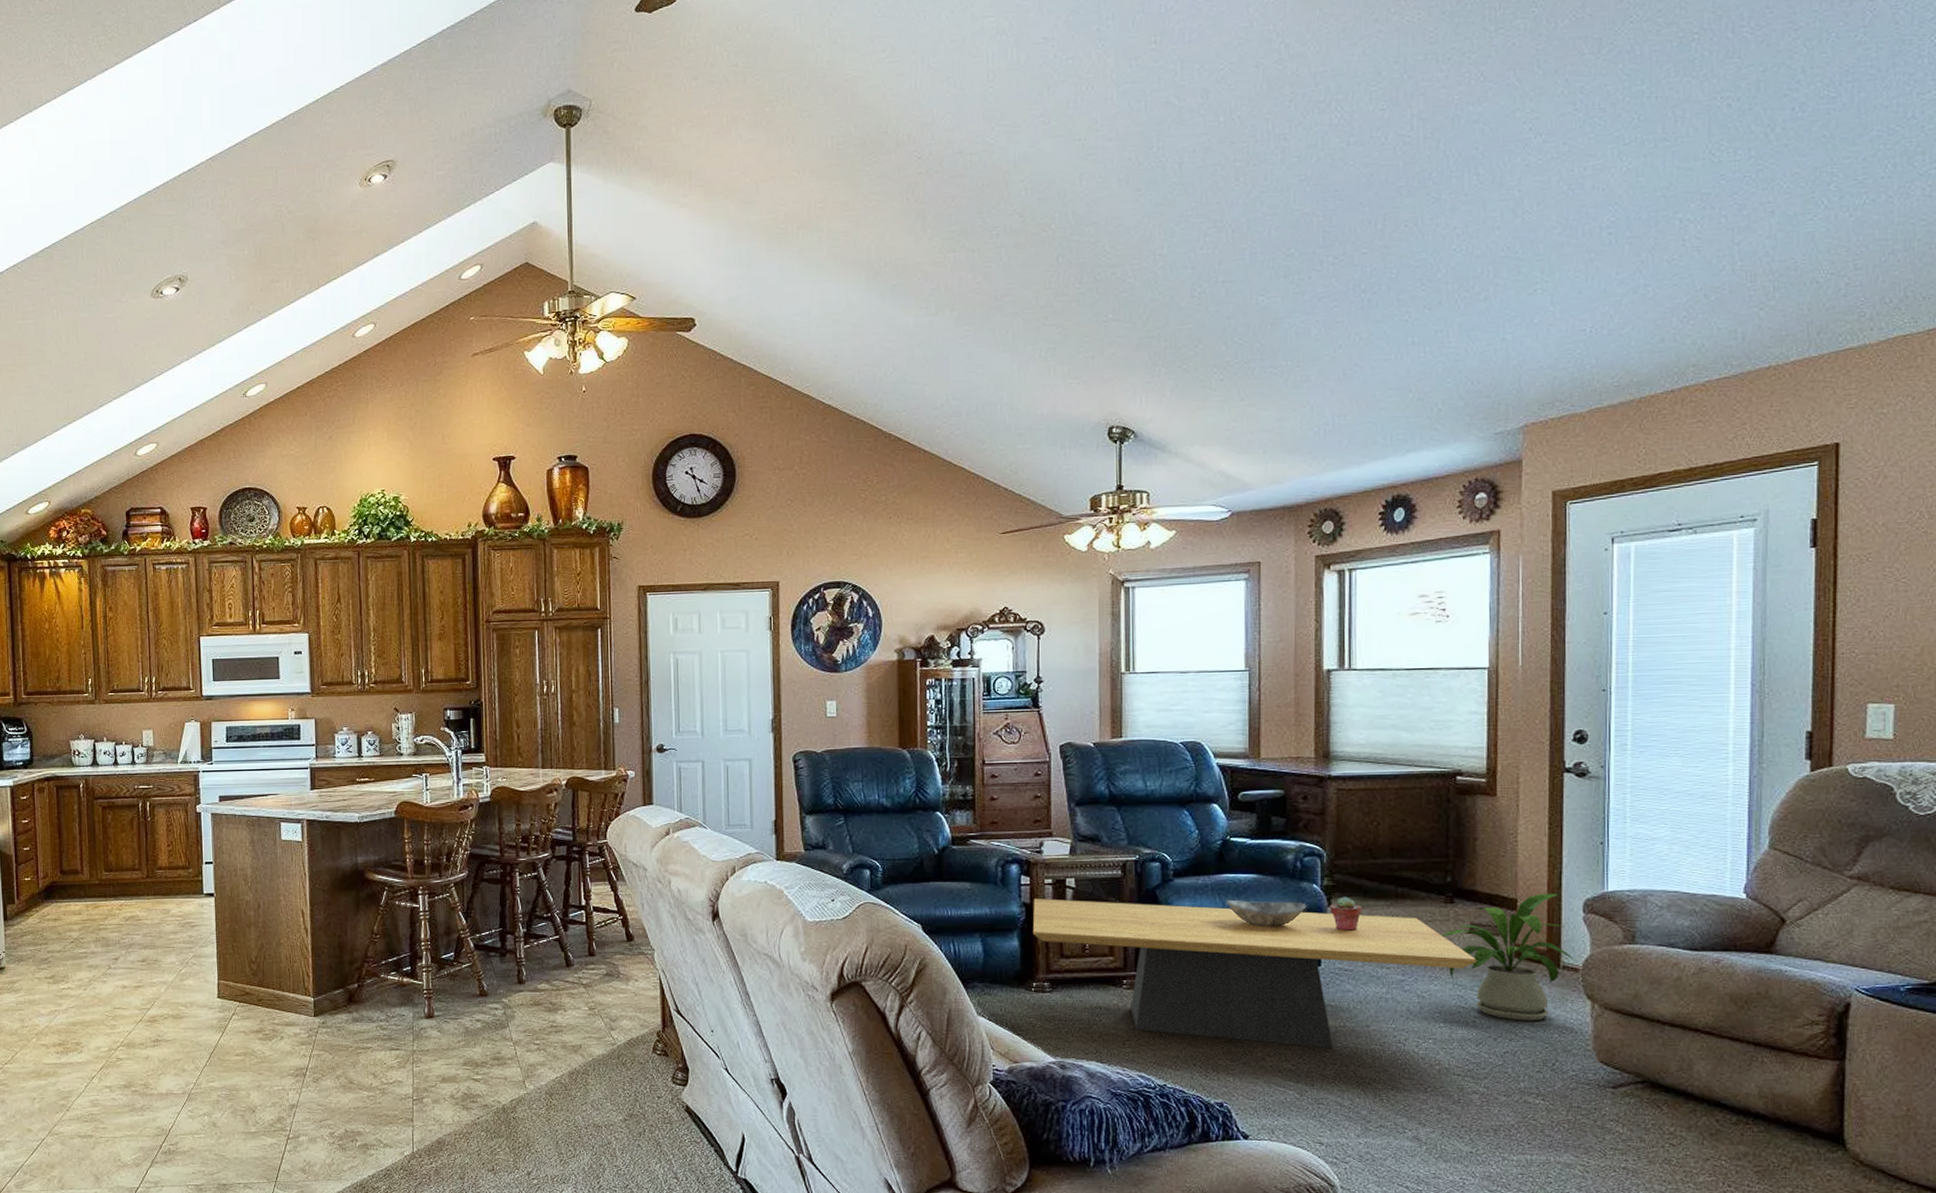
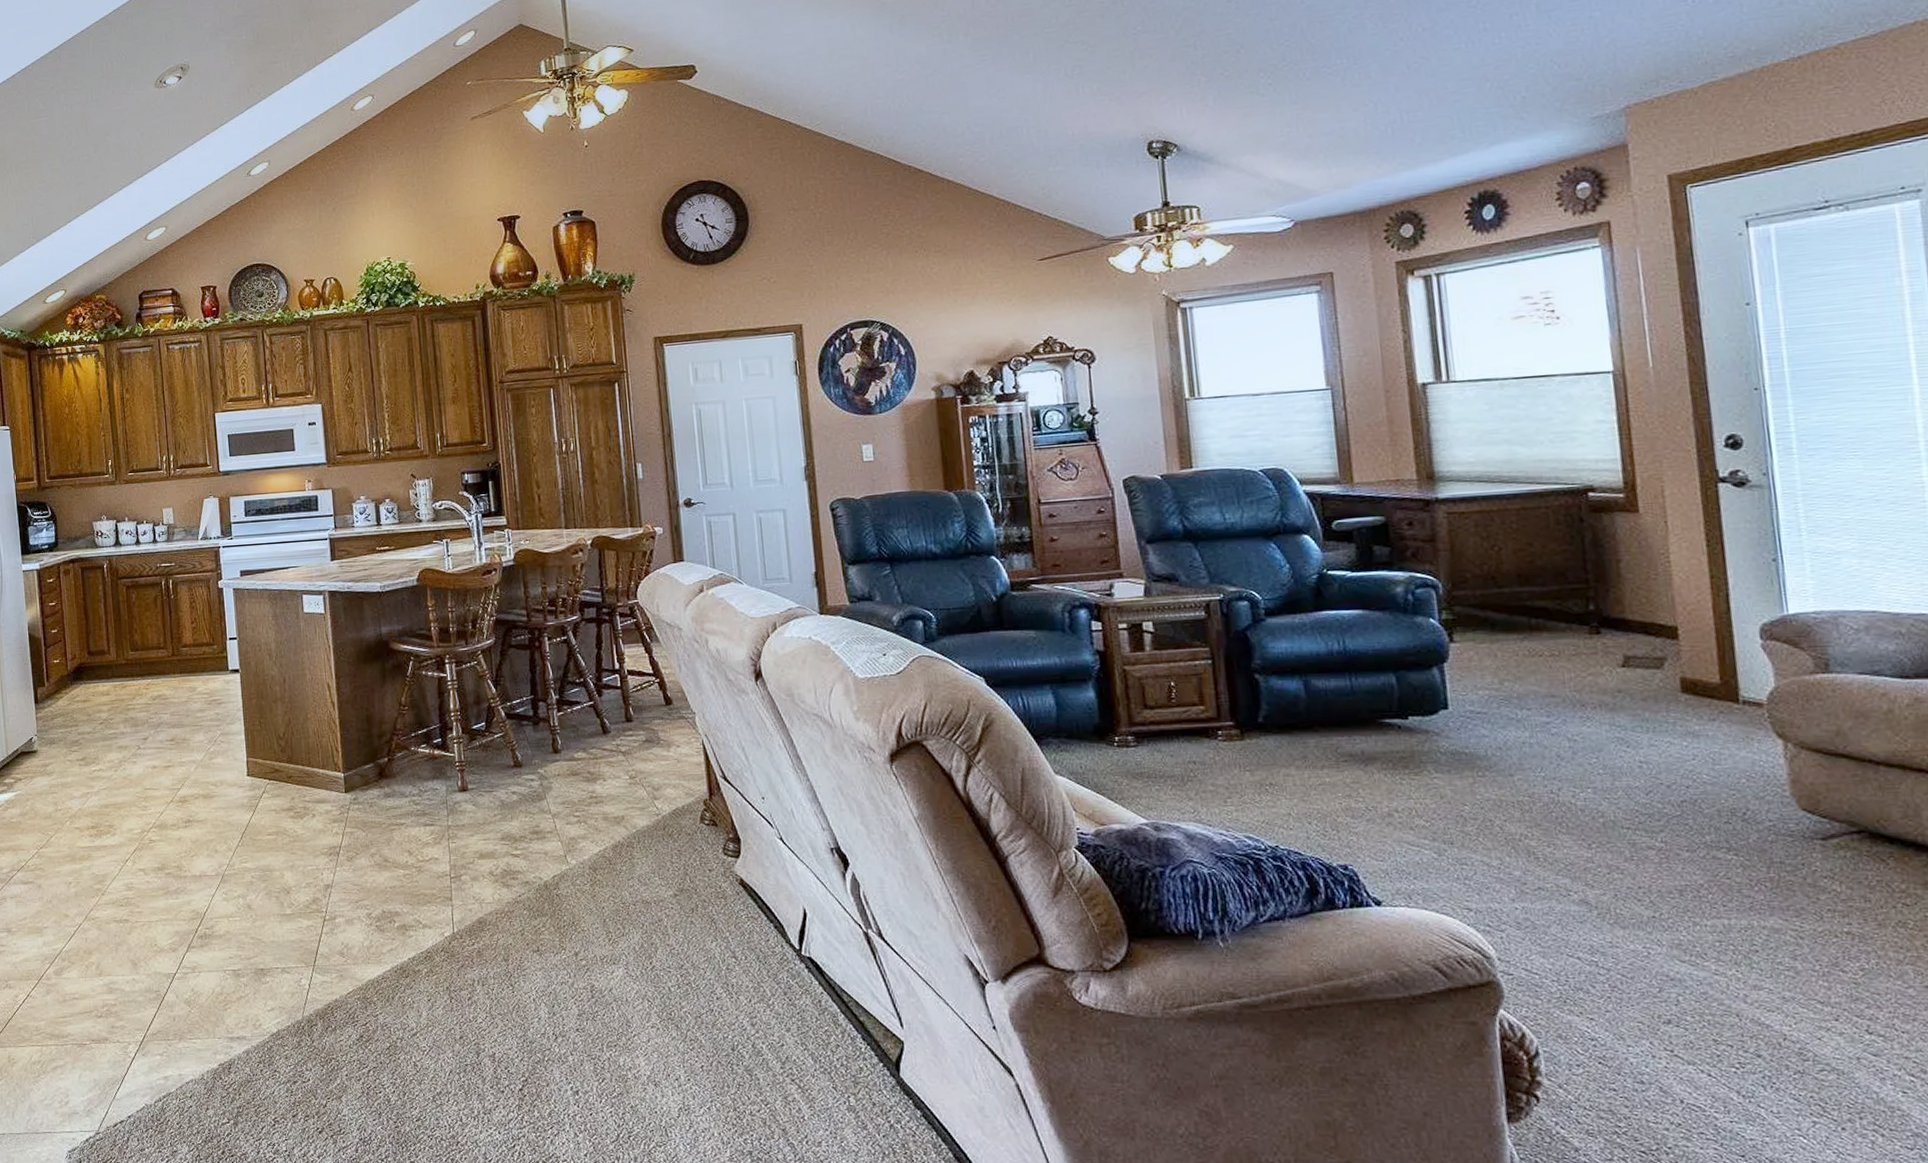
coffee table: present [1032,899,1478,1049] -> none [1107,645,1637,802]
decorative bowl: present [1225,899,1307,927] -> none [1328,638,1425,668]
potted succulent: present [1330,896,1362,931] -> none [1452,631,1492,669]
house plant: present [1441,893,1573,1021] -> none [1589,618,1755,765]

